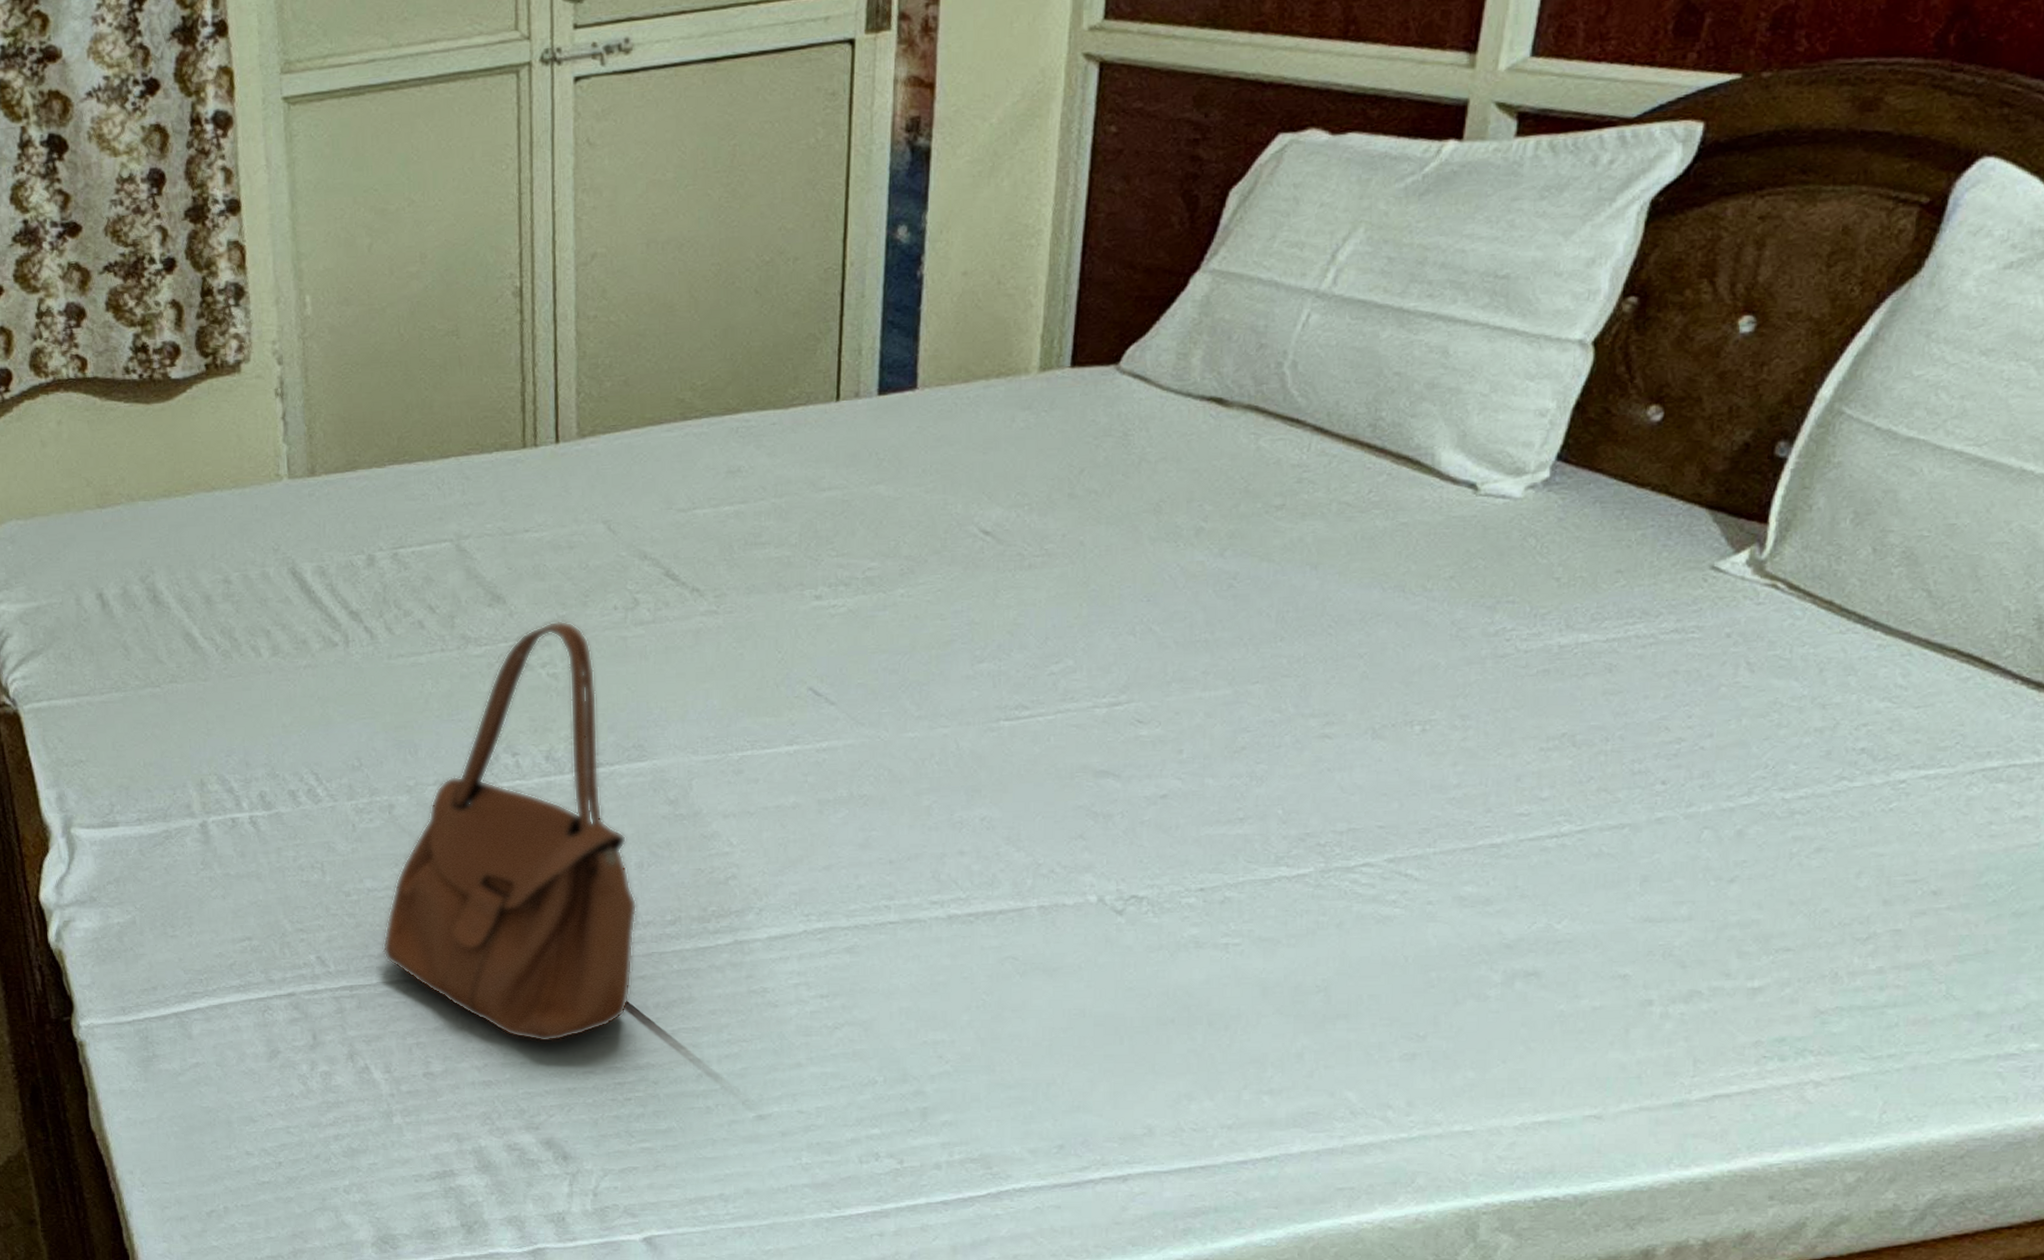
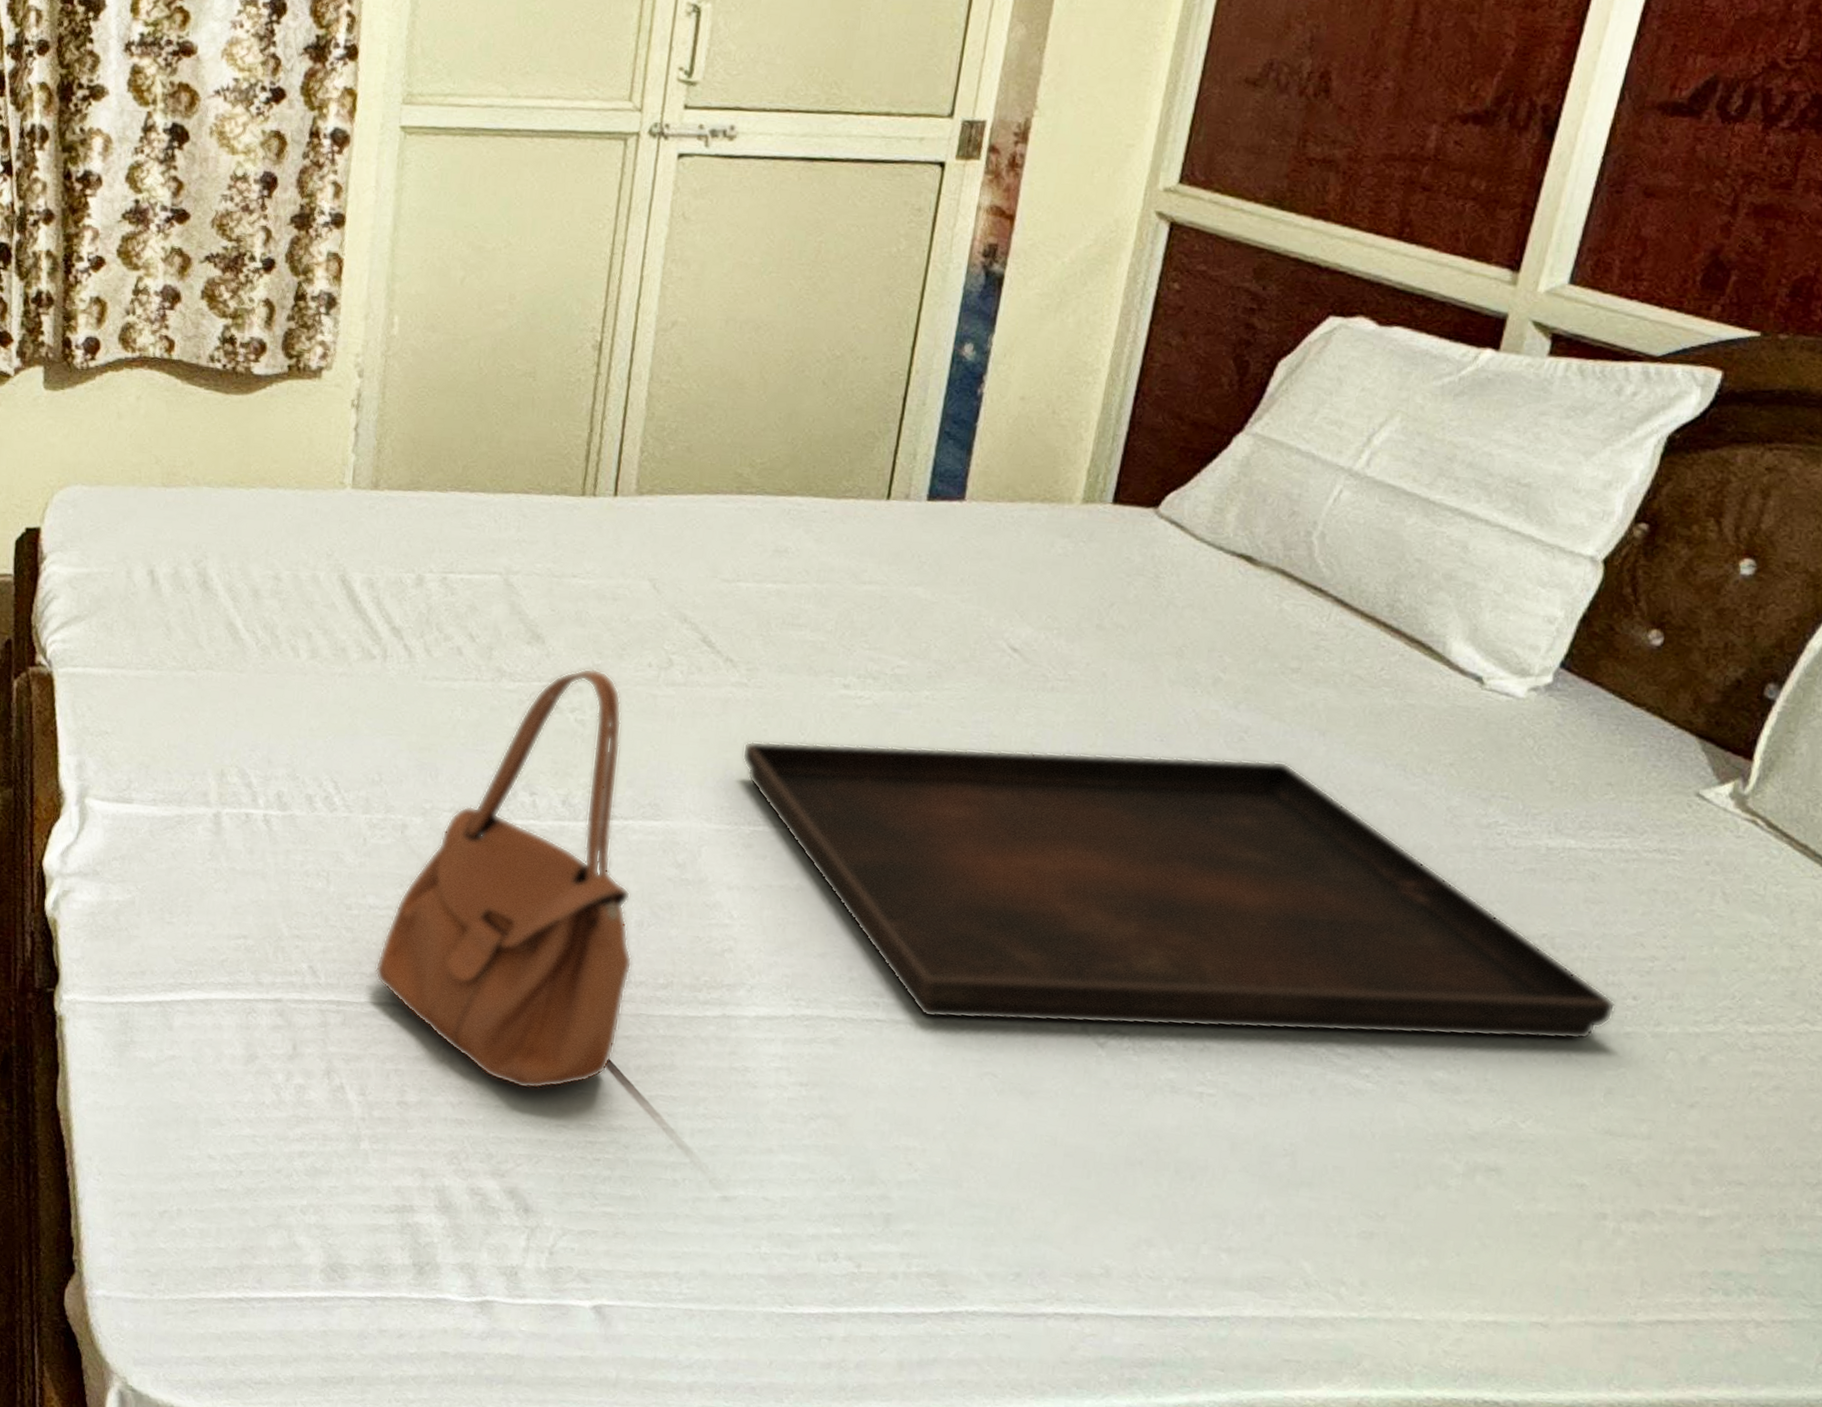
serving tray: none [721,602,1644,912] -> present [742,740,1616,1041]

